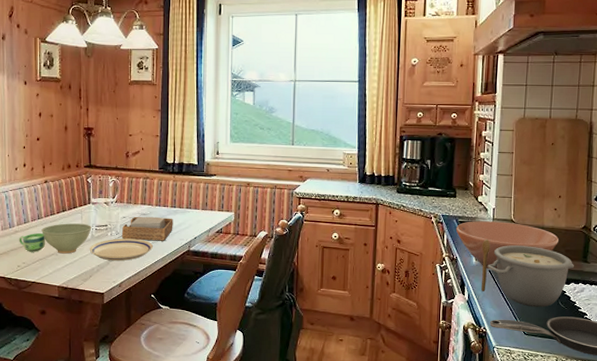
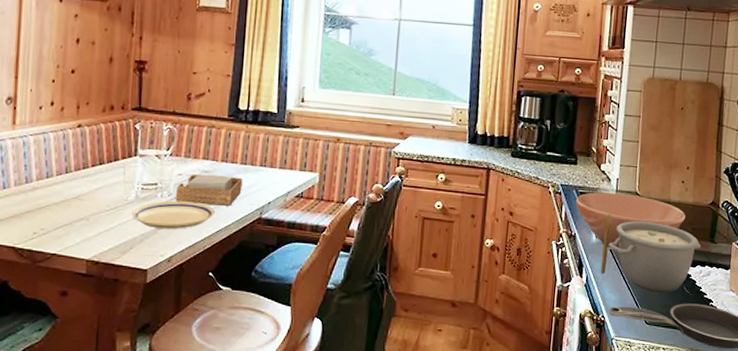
cup: present [19,233,46,252] -> none [37,191,74,216]
bowl: present [41,223,92,254] -> none [69,179,137,219]

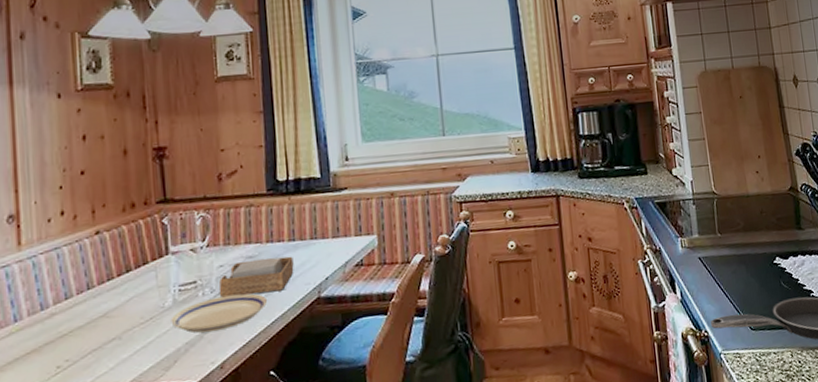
bowl: present [575,192,686,249] -> none [653,195,768,256]
cooking pot: present [601,213,701,293] -> none [685,219,789,295]

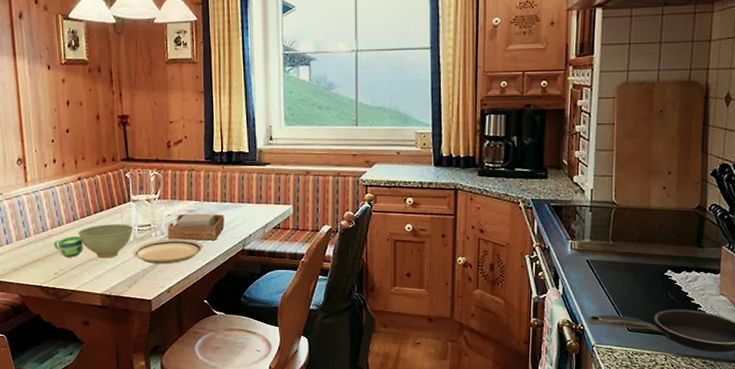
cup: none [57,310,102,343] -> present [54,236,84,258]
bowl: none [94,284,174,336] -> present [78,224,134,258]

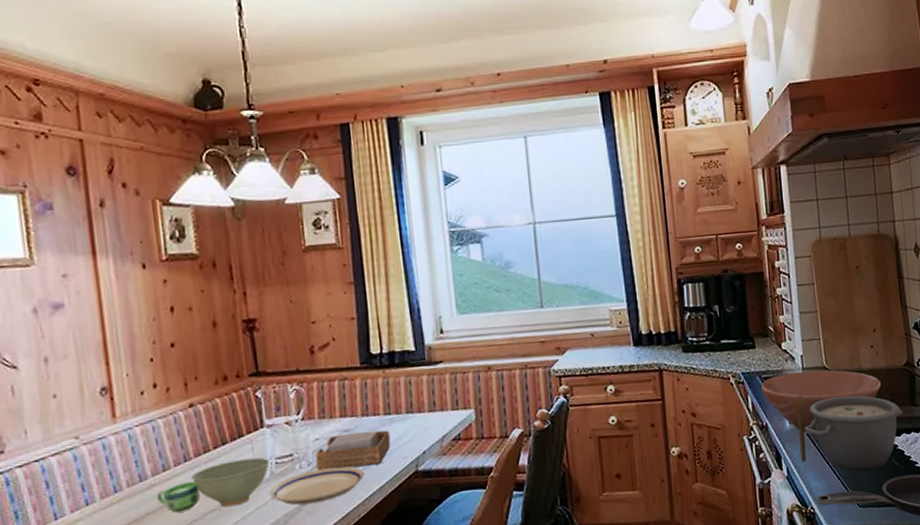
bowl: none [547,204,669,259] -> present [760,370,882,433]
cooking pot: none [578,224,686,300] -> present [794,394,903,472]

